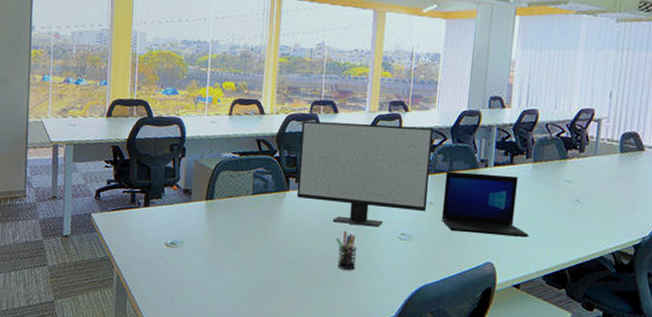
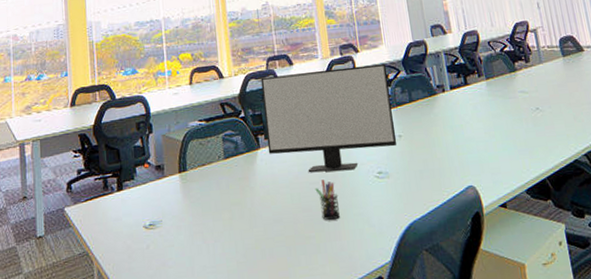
laptop: present [441,171,529,238] -> none [407,95,502,160]

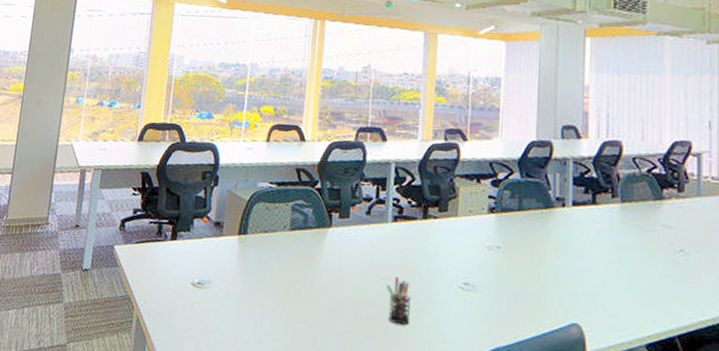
computer monitor: present [260,63,397,173] -> none [340,149,498,274]

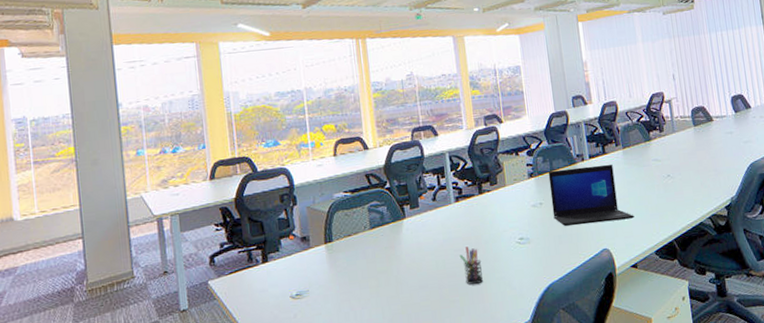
laptop: none [512,210,624,295] -> present [548,164,635,226]

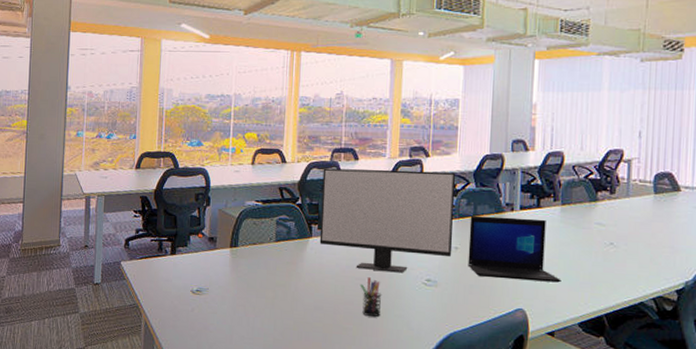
computer monitor: none [405,134,538,241] -> present [319,168,456,273]

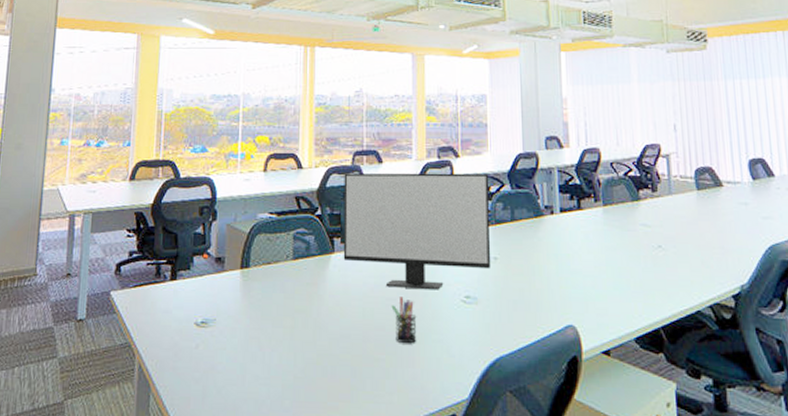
laptop: present [467,215,561,283] -> none [508,221,612,293]

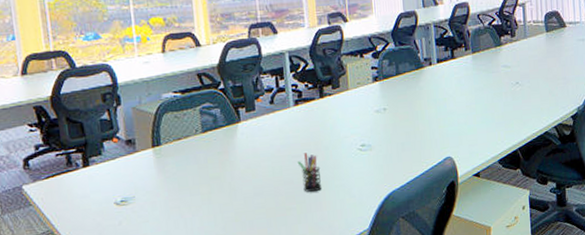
computer monitor: present [343,173,491,290] -> none [242,34,382,146]

